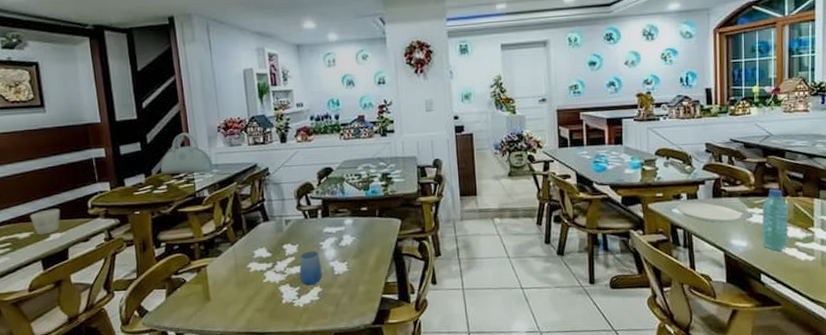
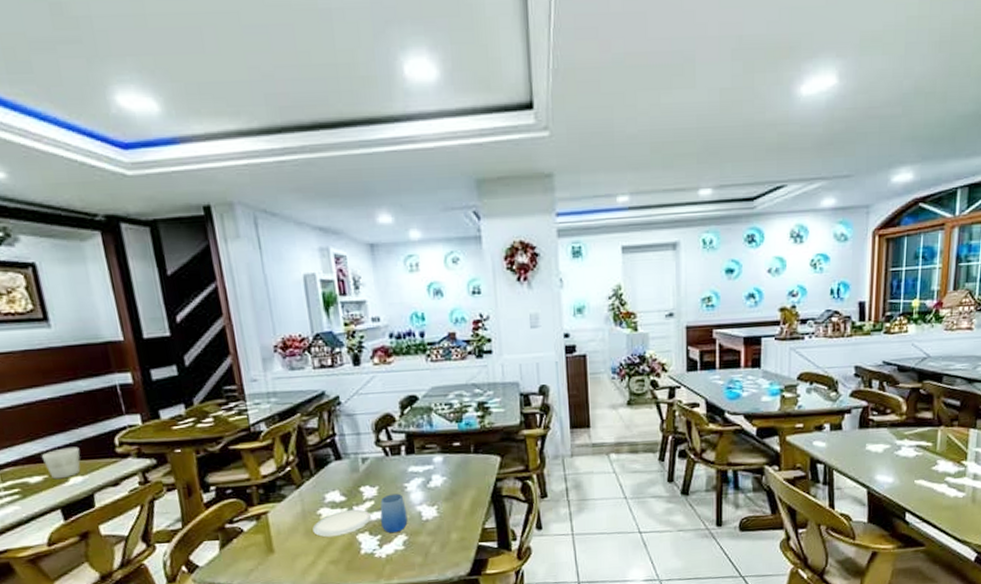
handbag: present [161,132,214,175] -> none [204,353,271,406]
plate: none [243,264,292,288] -> present [312,509,371,538]
plate: present [676,202,742,223] -> none [818,433,890,457]
water bottle: present [762,188,789,251] -> none [910,418,942,487]

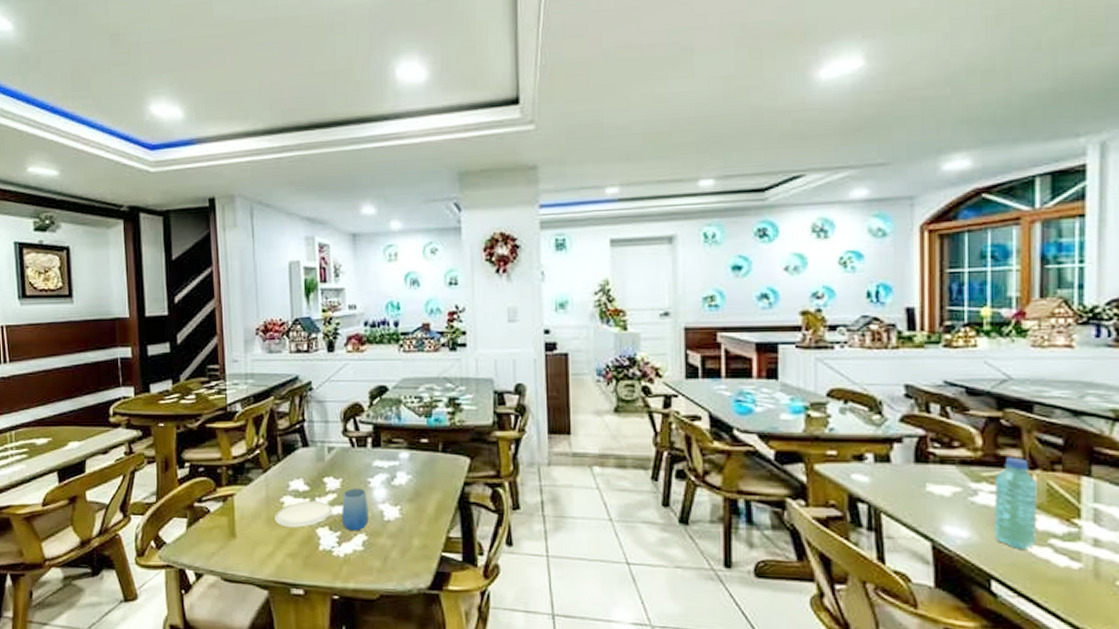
cup: present [41,446,81,480] -> none [49,413,81,443]
water bottle: none [910,418,942,487] -> present [993,457,1039,549]

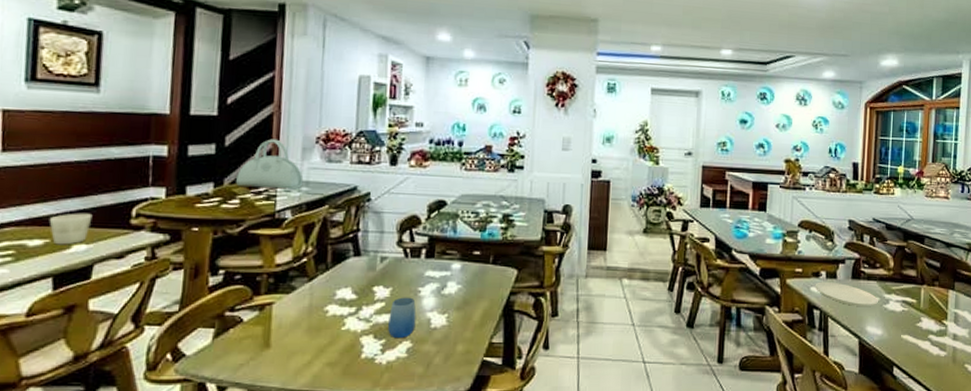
cup: none [49,413,81,443] -> present [49,213,93,245]
handbag: none [190,333,249,383] -> present [236,139,304,190]
plate: present [275,500,332,528] -> none [316,309,379,337]
plate: none [857,467,961,501] -> present [815,281,879,307]
water bottle: present [993,457,1039,549] -> none [897,275,925,343]

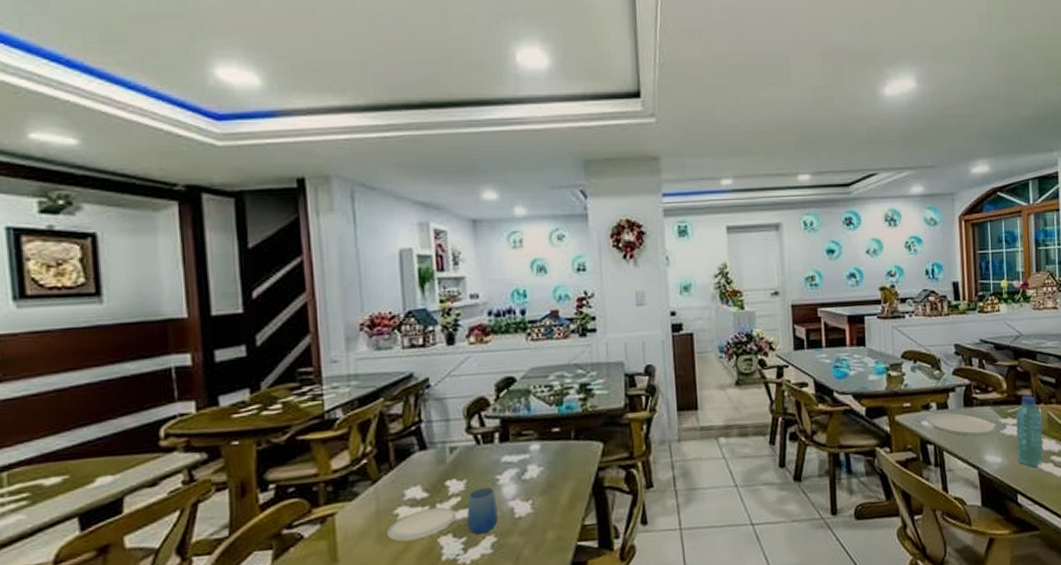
cup: present [49,213,93,245] -> none [64,440,115,481]
handbag: present [236,139,304,190] -> none [275,331,352,390]
plate: none [316,309,379,337] -> present [387,506,456,542]
water bottle: none [897,275,925,343] -> present [1016,395,1043,467]

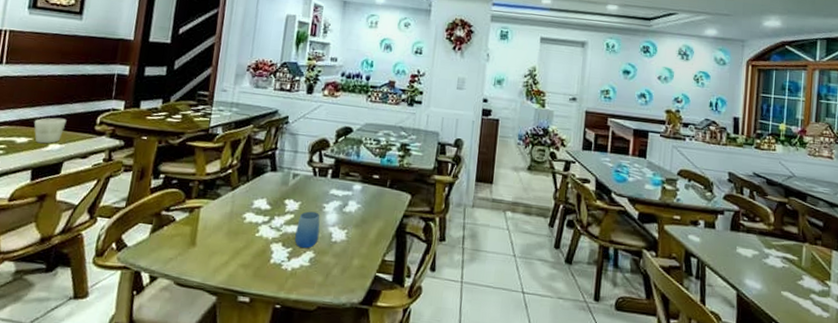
cup: none [64,440,115,481] -> present [34,118,67,144]
plate: present [387,506,456,542] -> none [234,218,288,242]
plate: present [926,412,995,436] -> none [692,230,759,260]
water bottle: present [1016,395,1043,467] -> none [777,232,807,301]

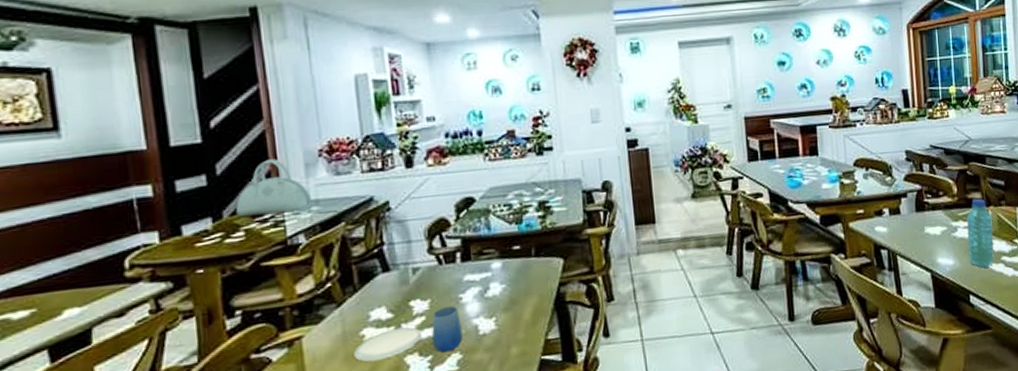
cup: present [34,118,67,144] -> none [30,272,81,314]
handbag: none [180,65,235,110] -> present [236,158,313,218]
plate: none [234,218,288,242] -> present [354,326,421,363]
water bottle: none [777,232,807,301] -> present [966,198,994,268]

